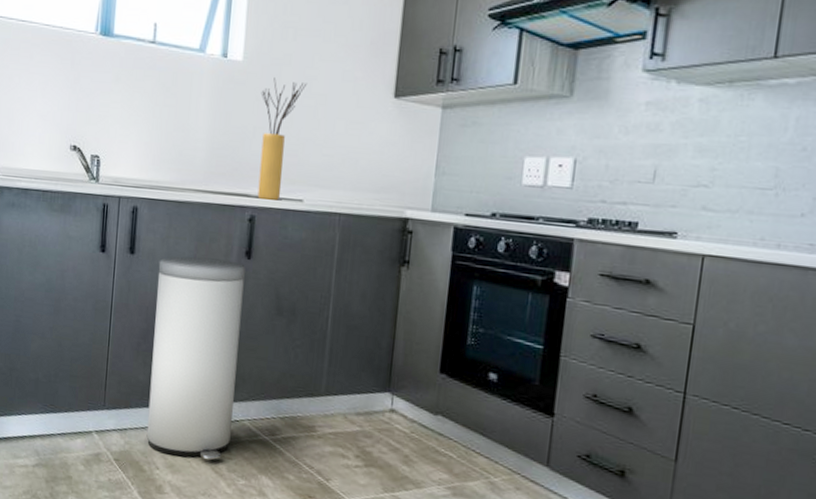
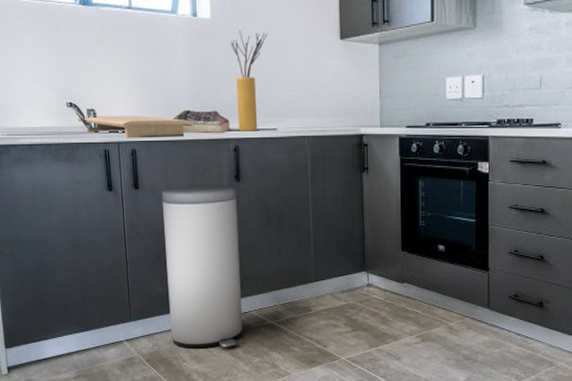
cutting board: none [79,161,208,198] -> present [77,115,195,138]
bread loaf: none [184,166,248,200] -> present [173,109,230,134]

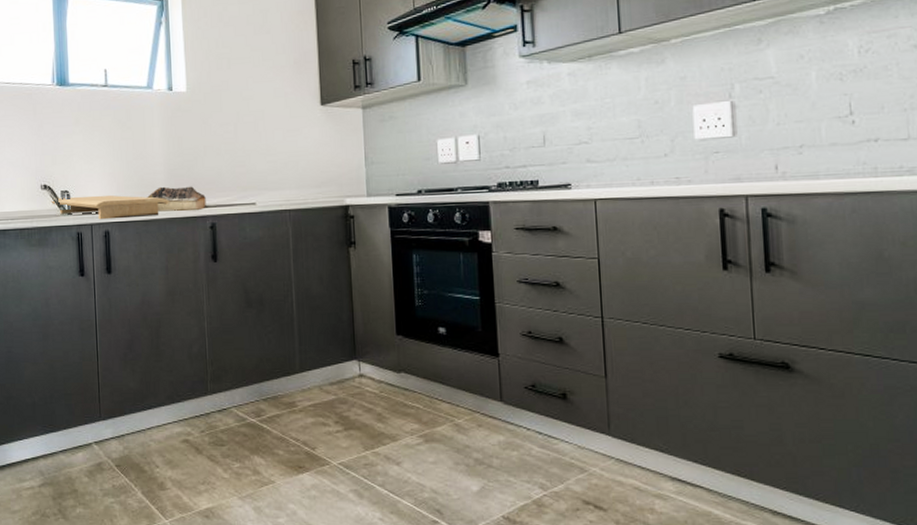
pedal bin: present [161,185,243,349] -> none [134,265,222,452]
vase: present [230,31,268,131] -> none [206,102,245,207]

